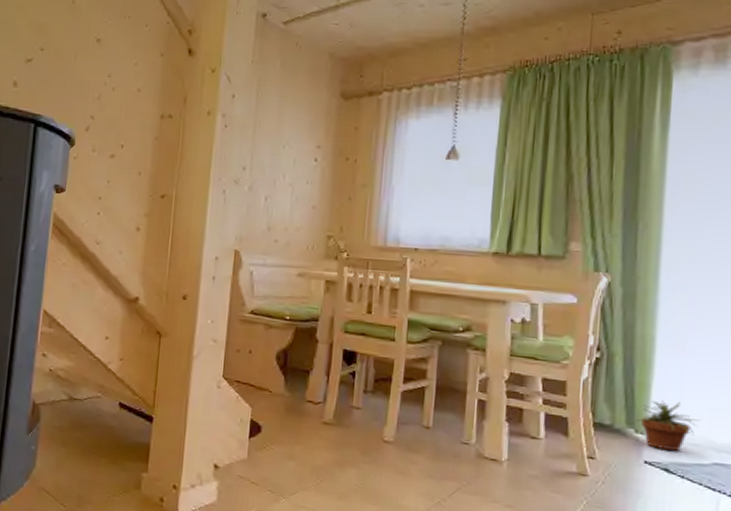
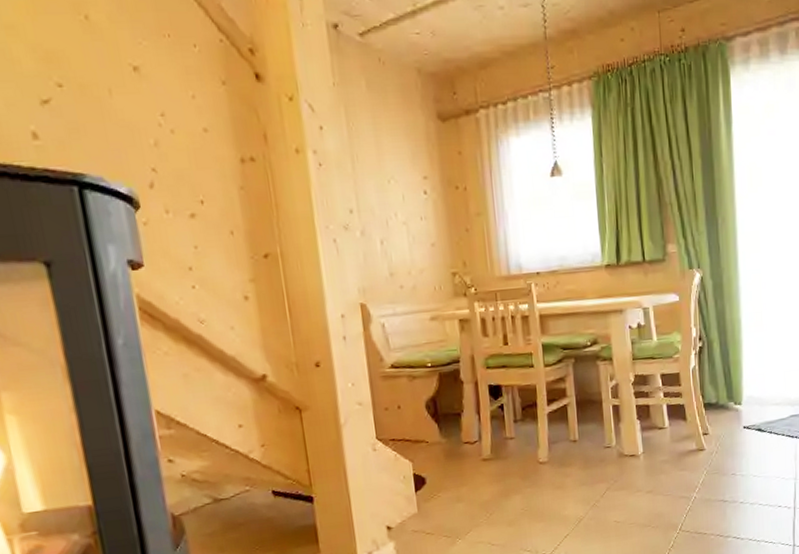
potted plant: present [636,401,700,452] -> none [734,370,778,414]

